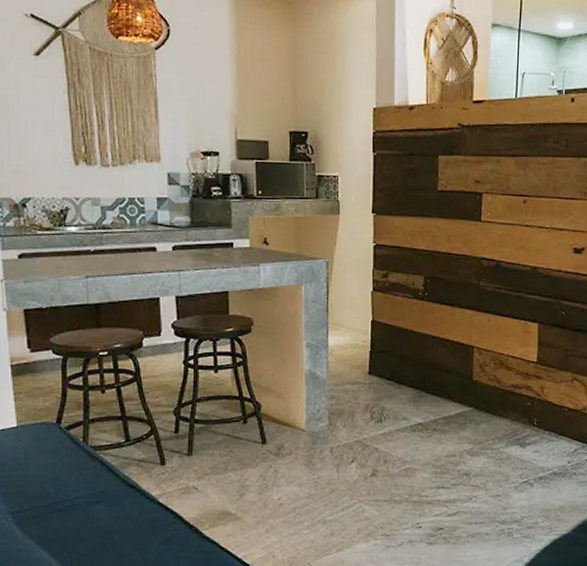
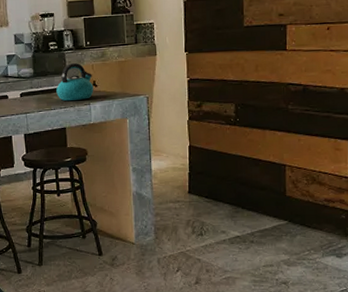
kettle: none [218,215,264,259] -> present [56,63,94,101]

